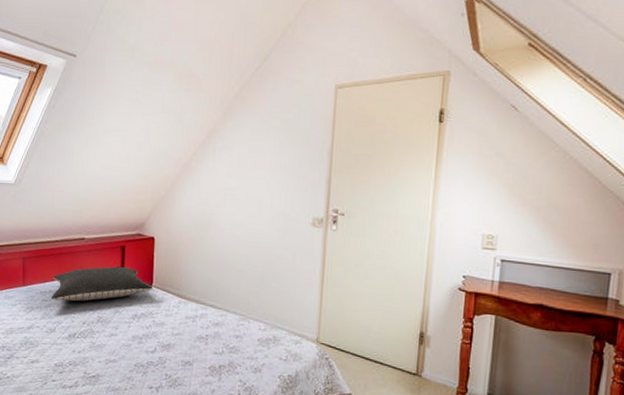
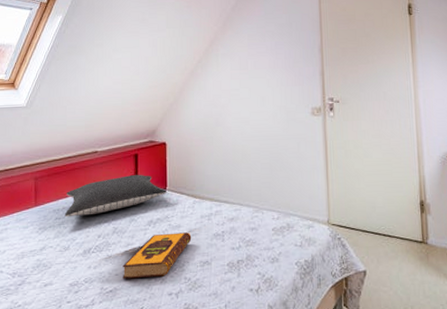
hardback book: none [105,329,175,370] -> present [122,232,192,279]

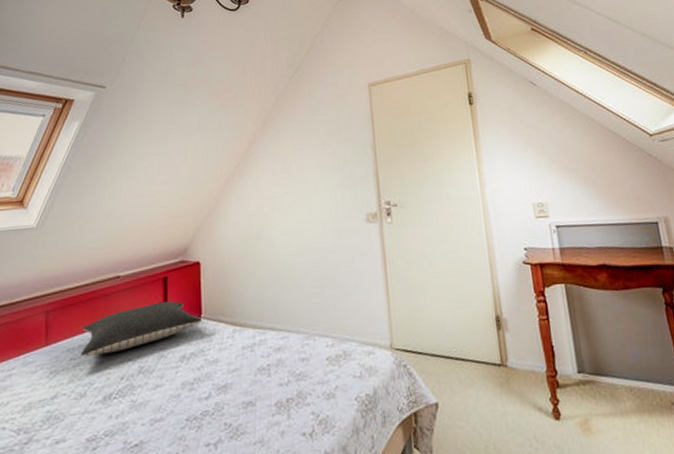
hardback book: present [122,232,192,279] -> none [150,367,232,430]

